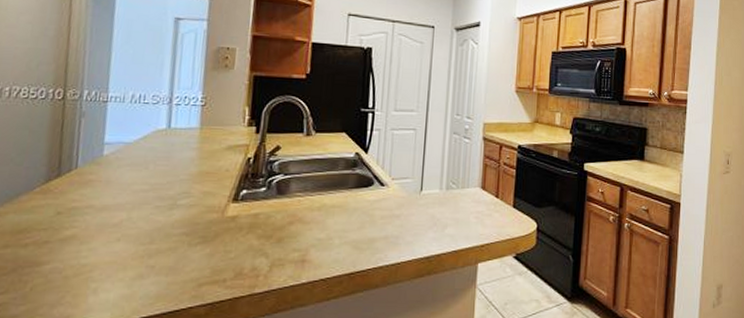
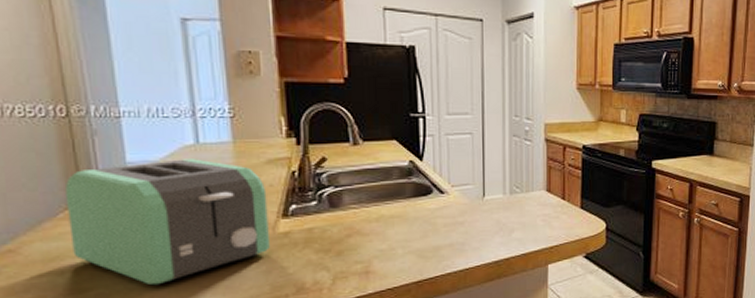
toaster: none [40,142,223,263] -> present [64,159,270,286]

